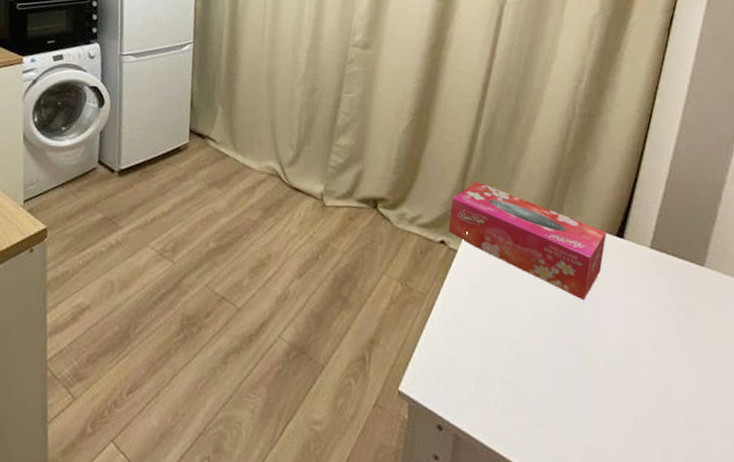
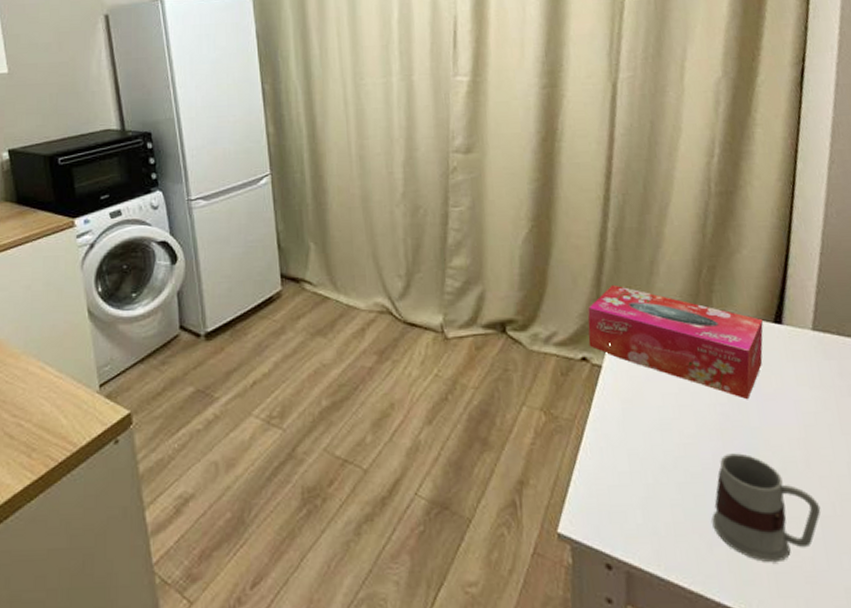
mug: none [537,345,637,449] -> present [711,453,821,563]

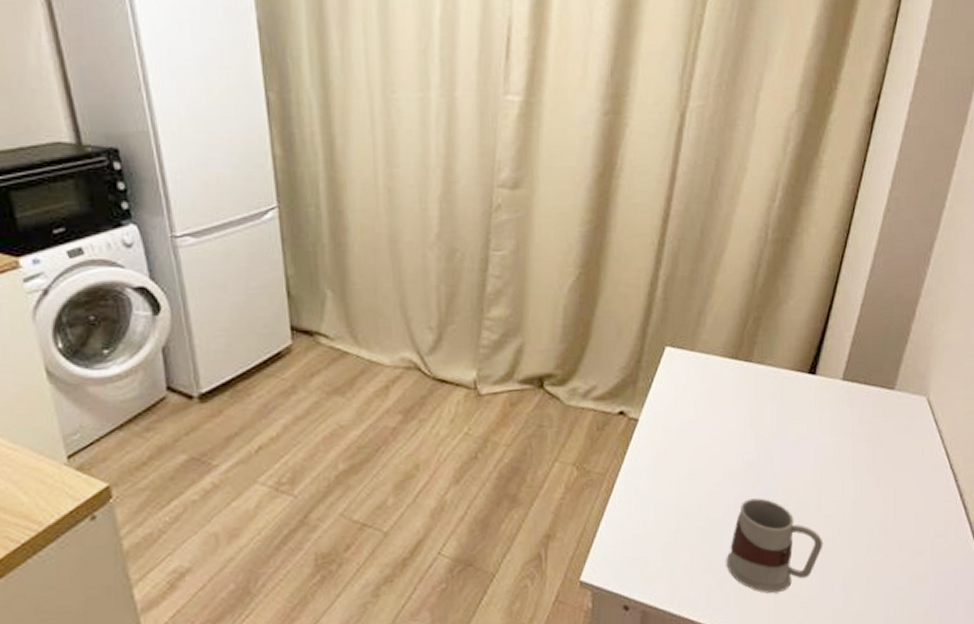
tissue box: present [587,284,764,400] -> none [627,336,799,448]

